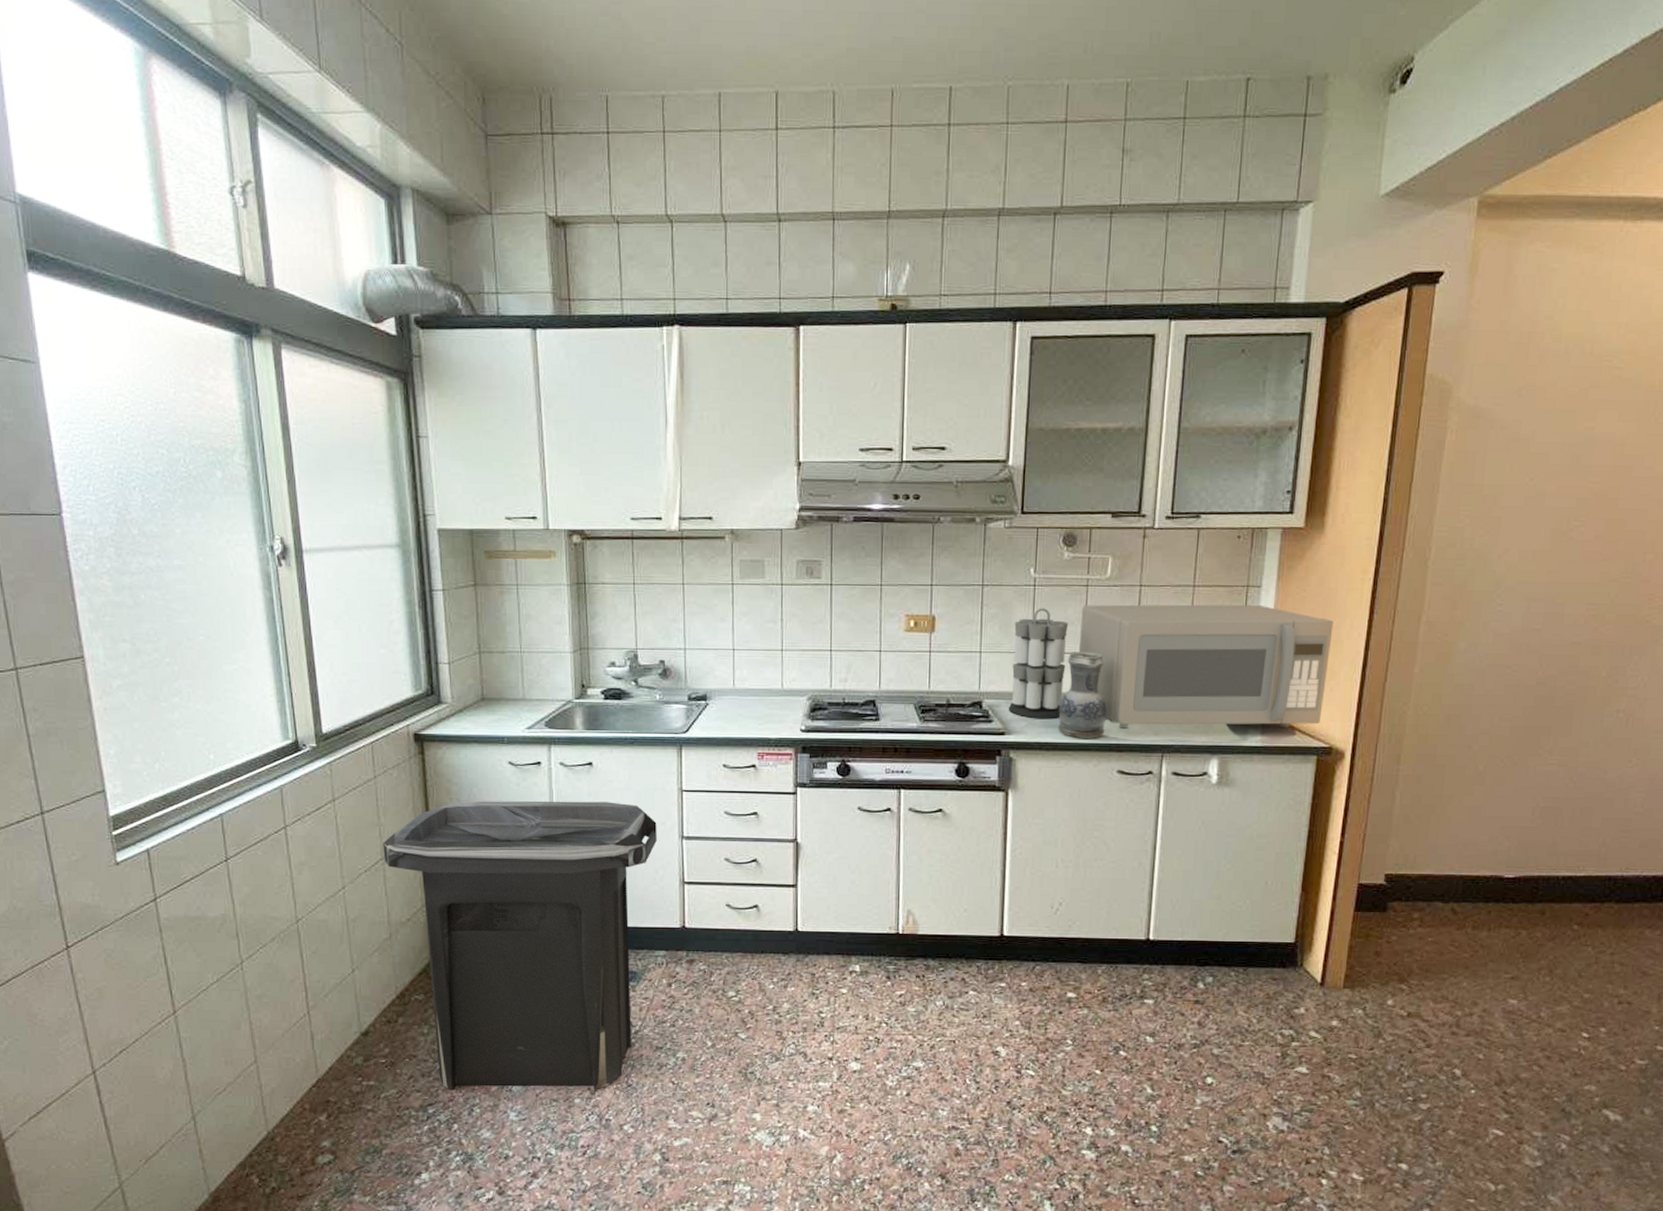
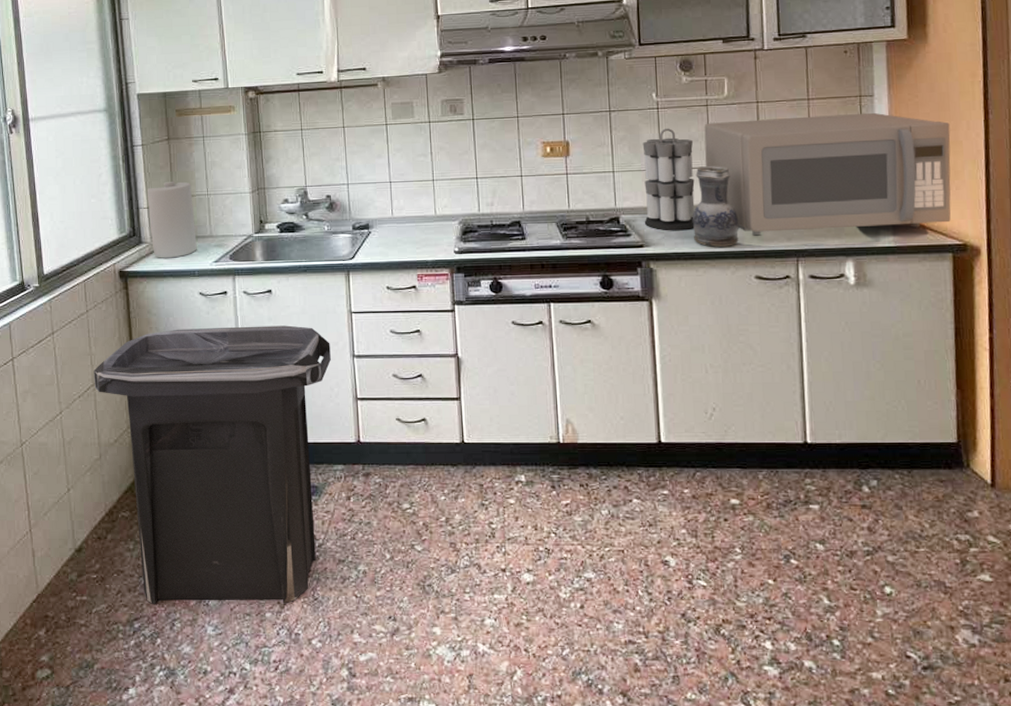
paper towel holder: none [449,633,507,722] -> present [147,181,197,258]

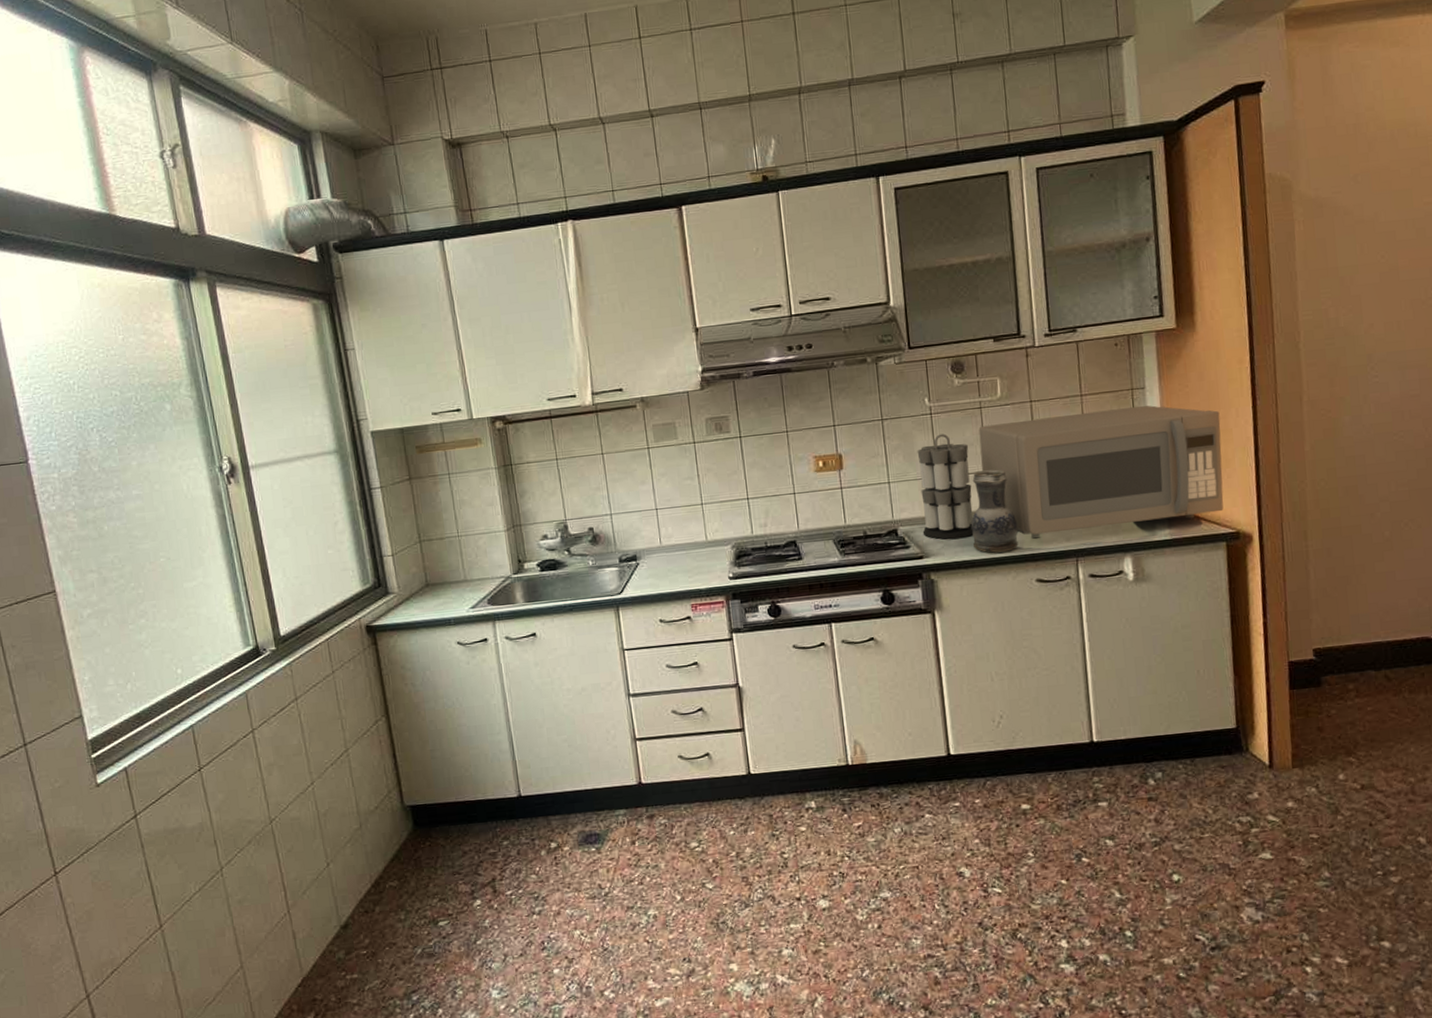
trash can: present [94,325,331,605] -> none [345,668,605,975]
paper towel holder: present [147,181,197,258] -> none [391,524,451,609]

